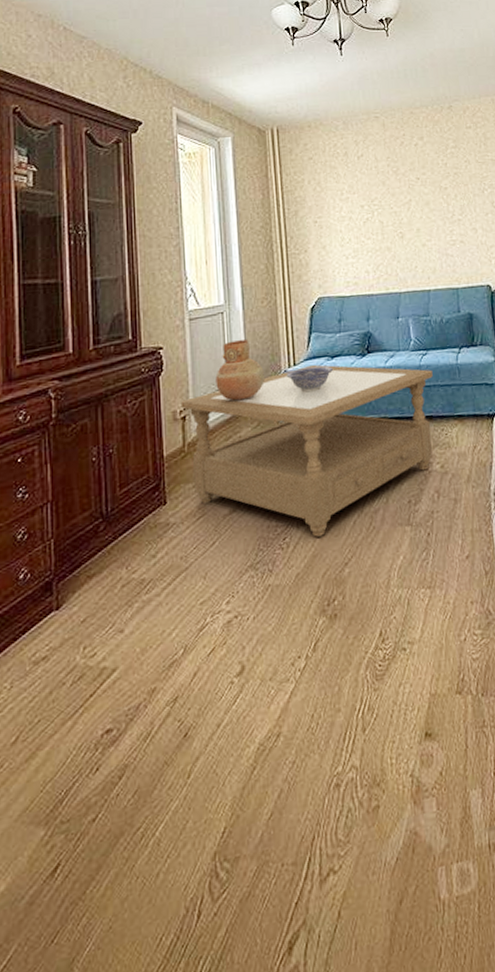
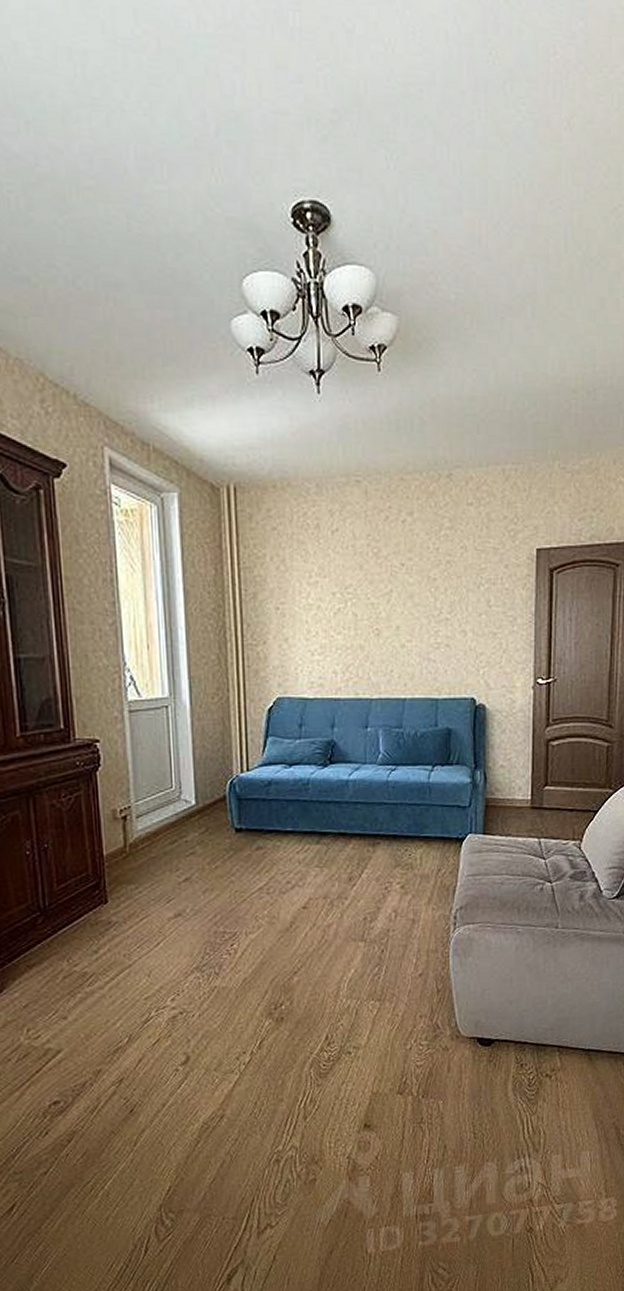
coffee table: present [180,364,433,537] -> none [120,771,400,946]
vase: present [215,340,265,401] -> none [159,739,215,804]
decorative bowl: present [286,366,334,393] -> none [238,774,291,801]

